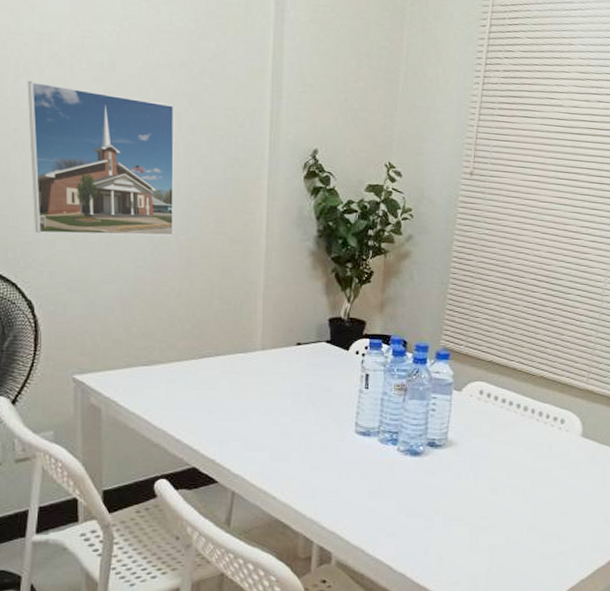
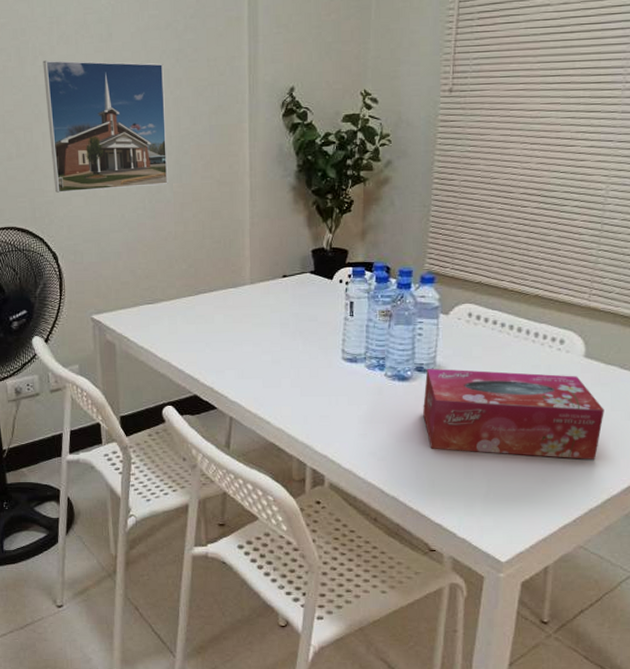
tissue box: none [433,443,597,534] -> present [423,368,604,461]

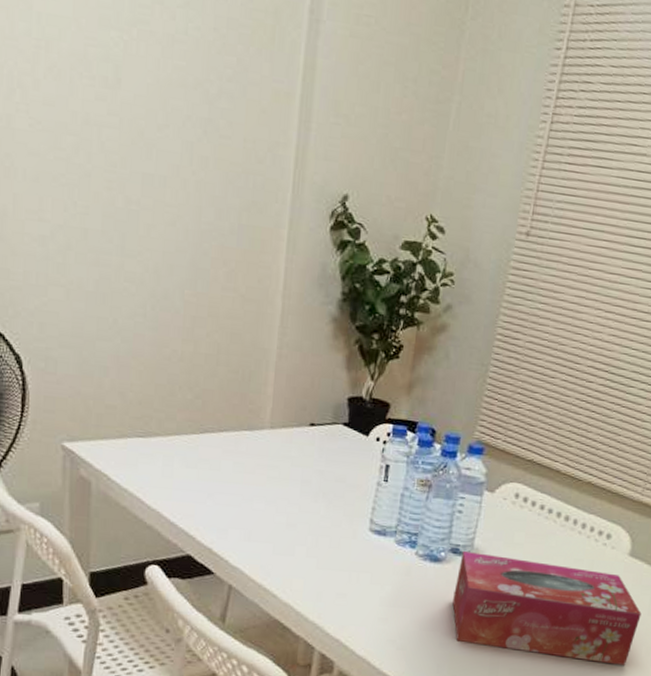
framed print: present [42,60,168,193] -> none [21,96,187,291]

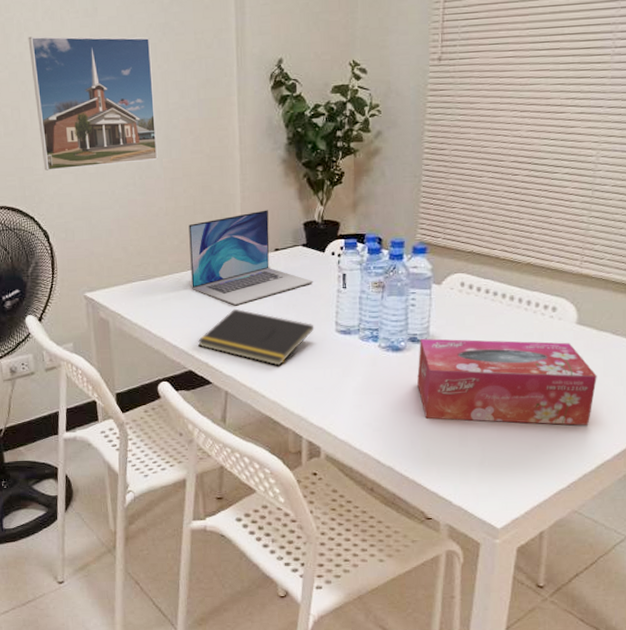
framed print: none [21,96,187,291] -> present [28,36,158,171]
notepad: none [201,487,345,563] -> present [197,308,314,366]
laptop: none [203,374,351,485] -> present [188,210,314,306]

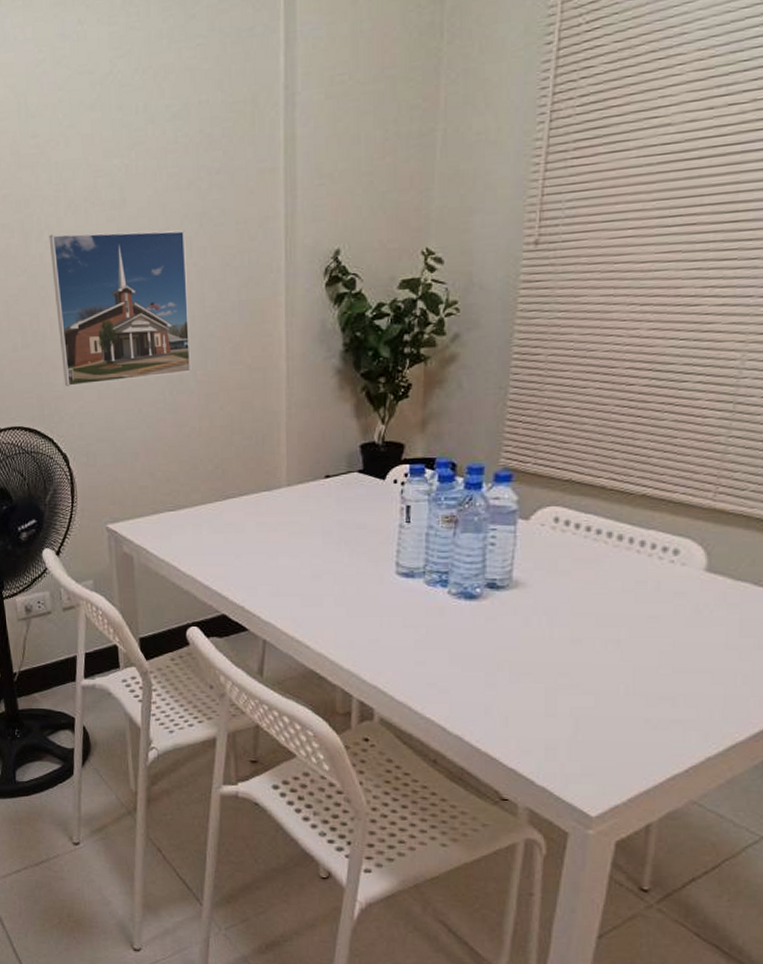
laptop: present [188,210,314,306] -> none [225,429,371,542]
notepad: present [197,308,314,366] -> none [232,544,370,612]
tissue box: present [417,338,597,426] -> none [495,584,731,698]

